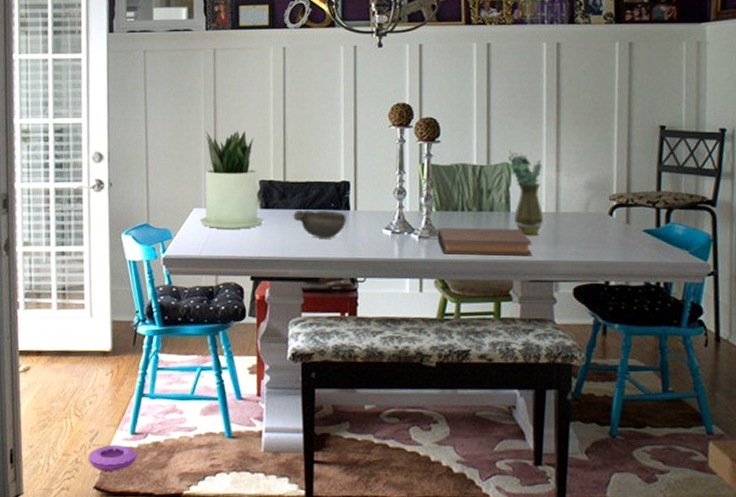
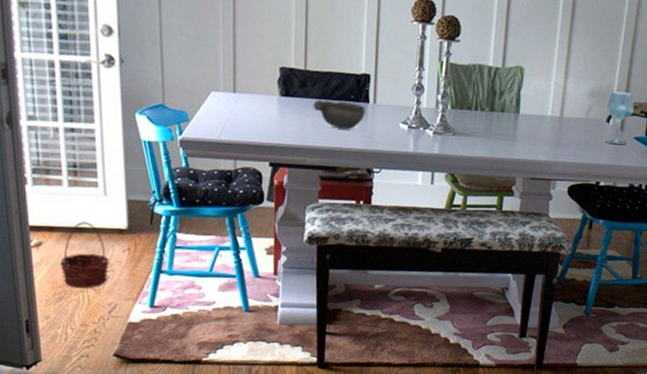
basket: none [45,344,93,414] -> present [60,221,110,288]
dog toy: present [88,444,137,471] -> none [106,316,157,341]
planter: present [199,130,264,229] -> none [218,11,284,116]
book: present [437,228,532,256] -> none [450,125,537,156]
vase: present [508,150,543,235] -> none [522,54,553,137]
wine glass: none [607,182,639,240] -> present [604,91,634,145]

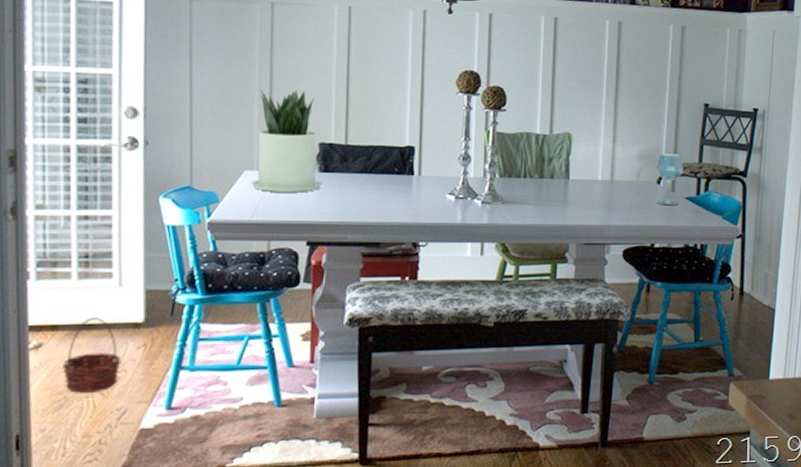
planter: none [218,11,284,116] -> present [251,89,323,193]
bowl: present [313,100,365,130] -> none [354,174,410,203]

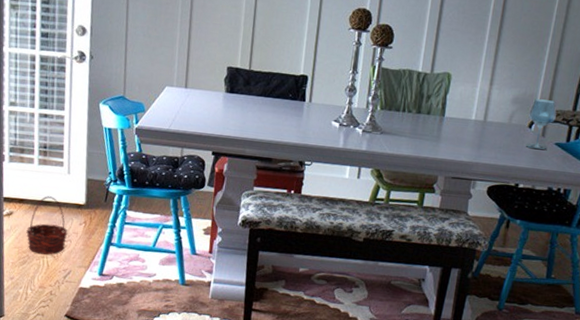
planter: present [251,89,323,193] -> none [170,16,228,110]

